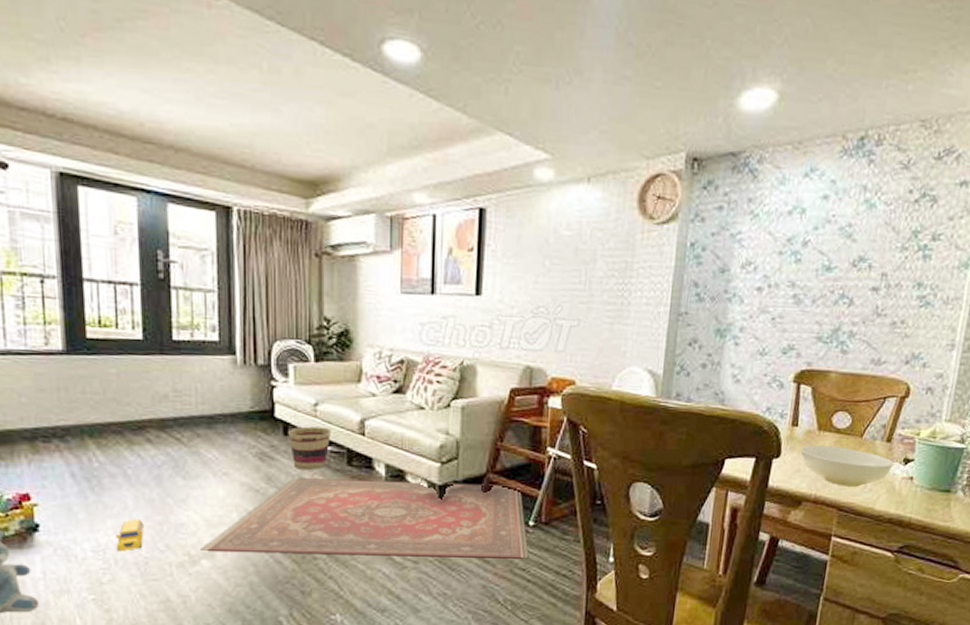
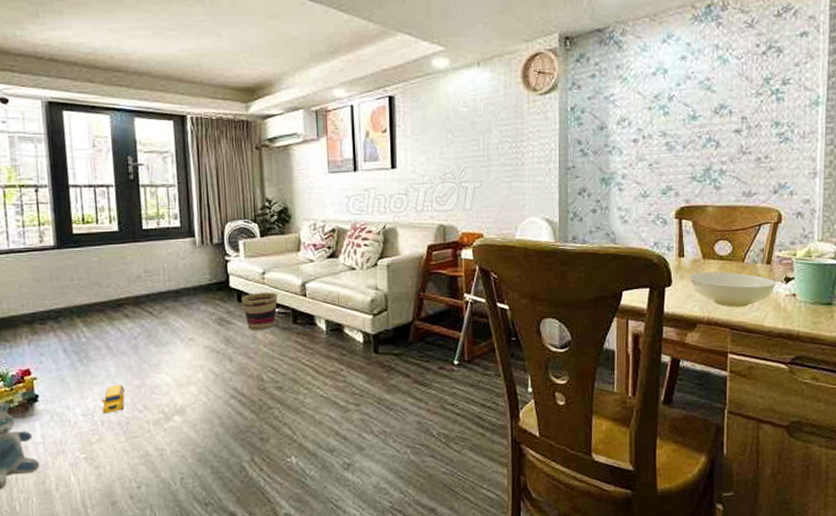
area rug: present [200,478,529,559] -> none [173,330,456,408]

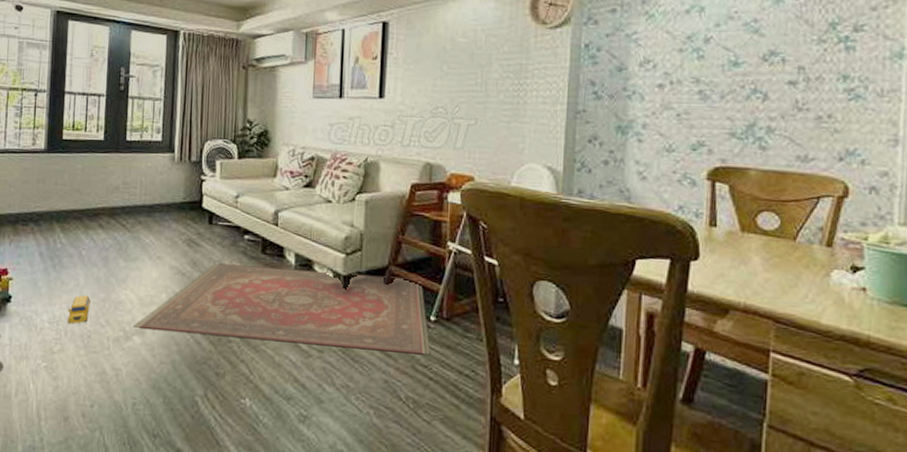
area rug: none [173,330,456,408] -> present [134,263,431,355]
basket: present [241,292,278,330] -> none [212,216,249,257]
bowl: present [689,272,777,307] -> none [722,247,840,296]

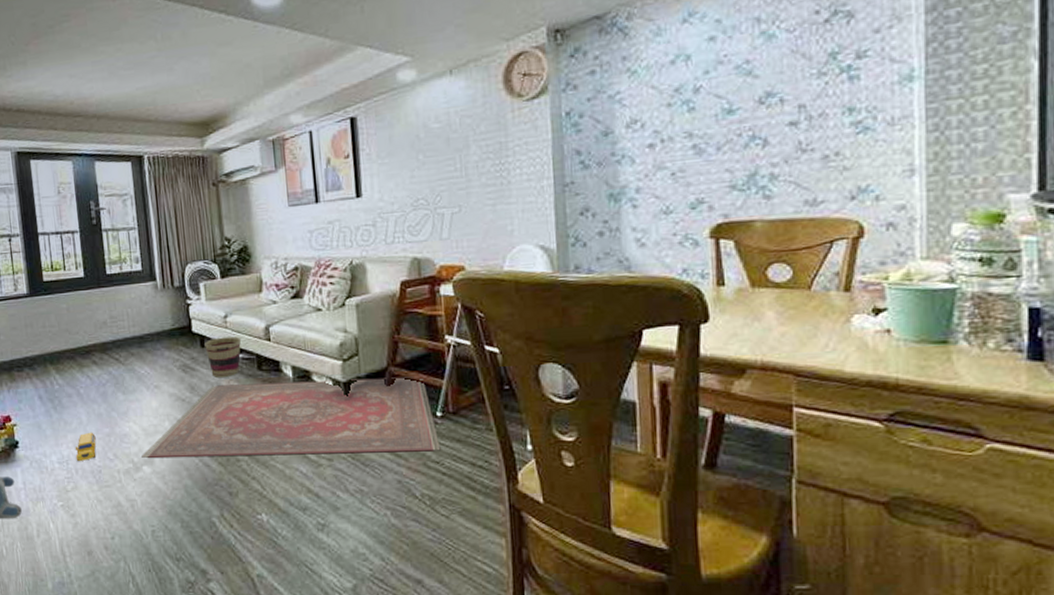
basket: none [212,216,249,257] -> present [204,336,241,377]

